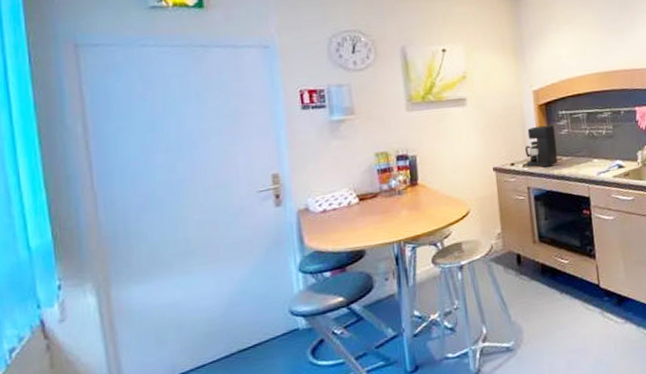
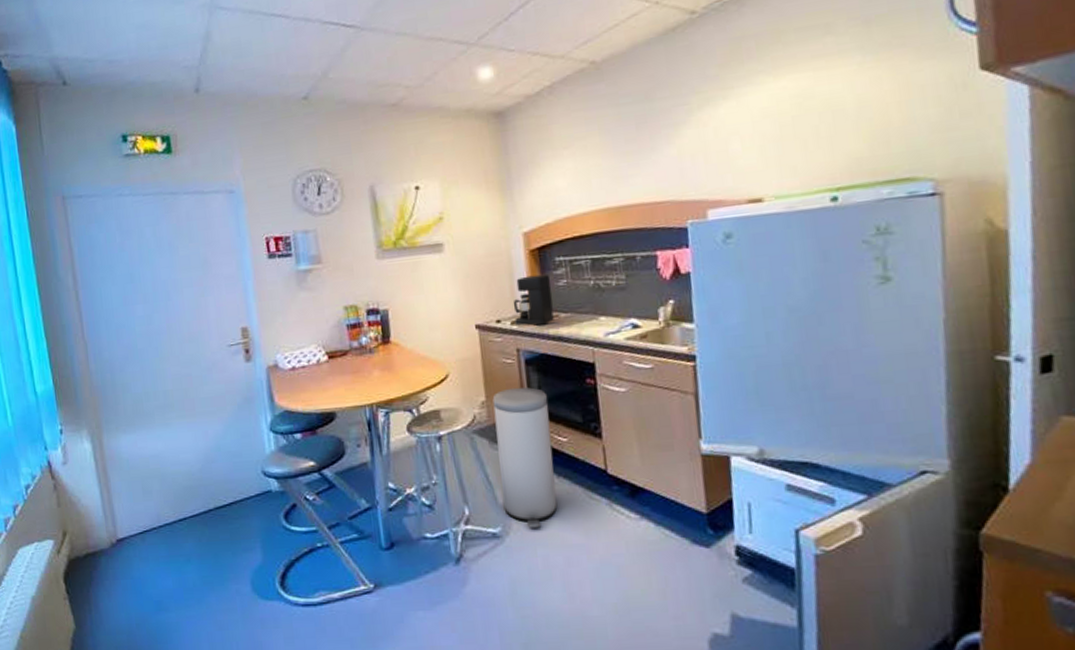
pedal bin: none [507,219,561,340] -> present [492,387,558,528]

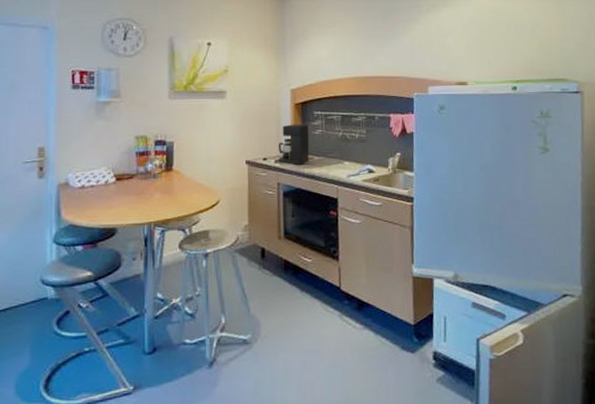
pedal bin: present [492,387,558,528] -> none [254,215,299,336]

